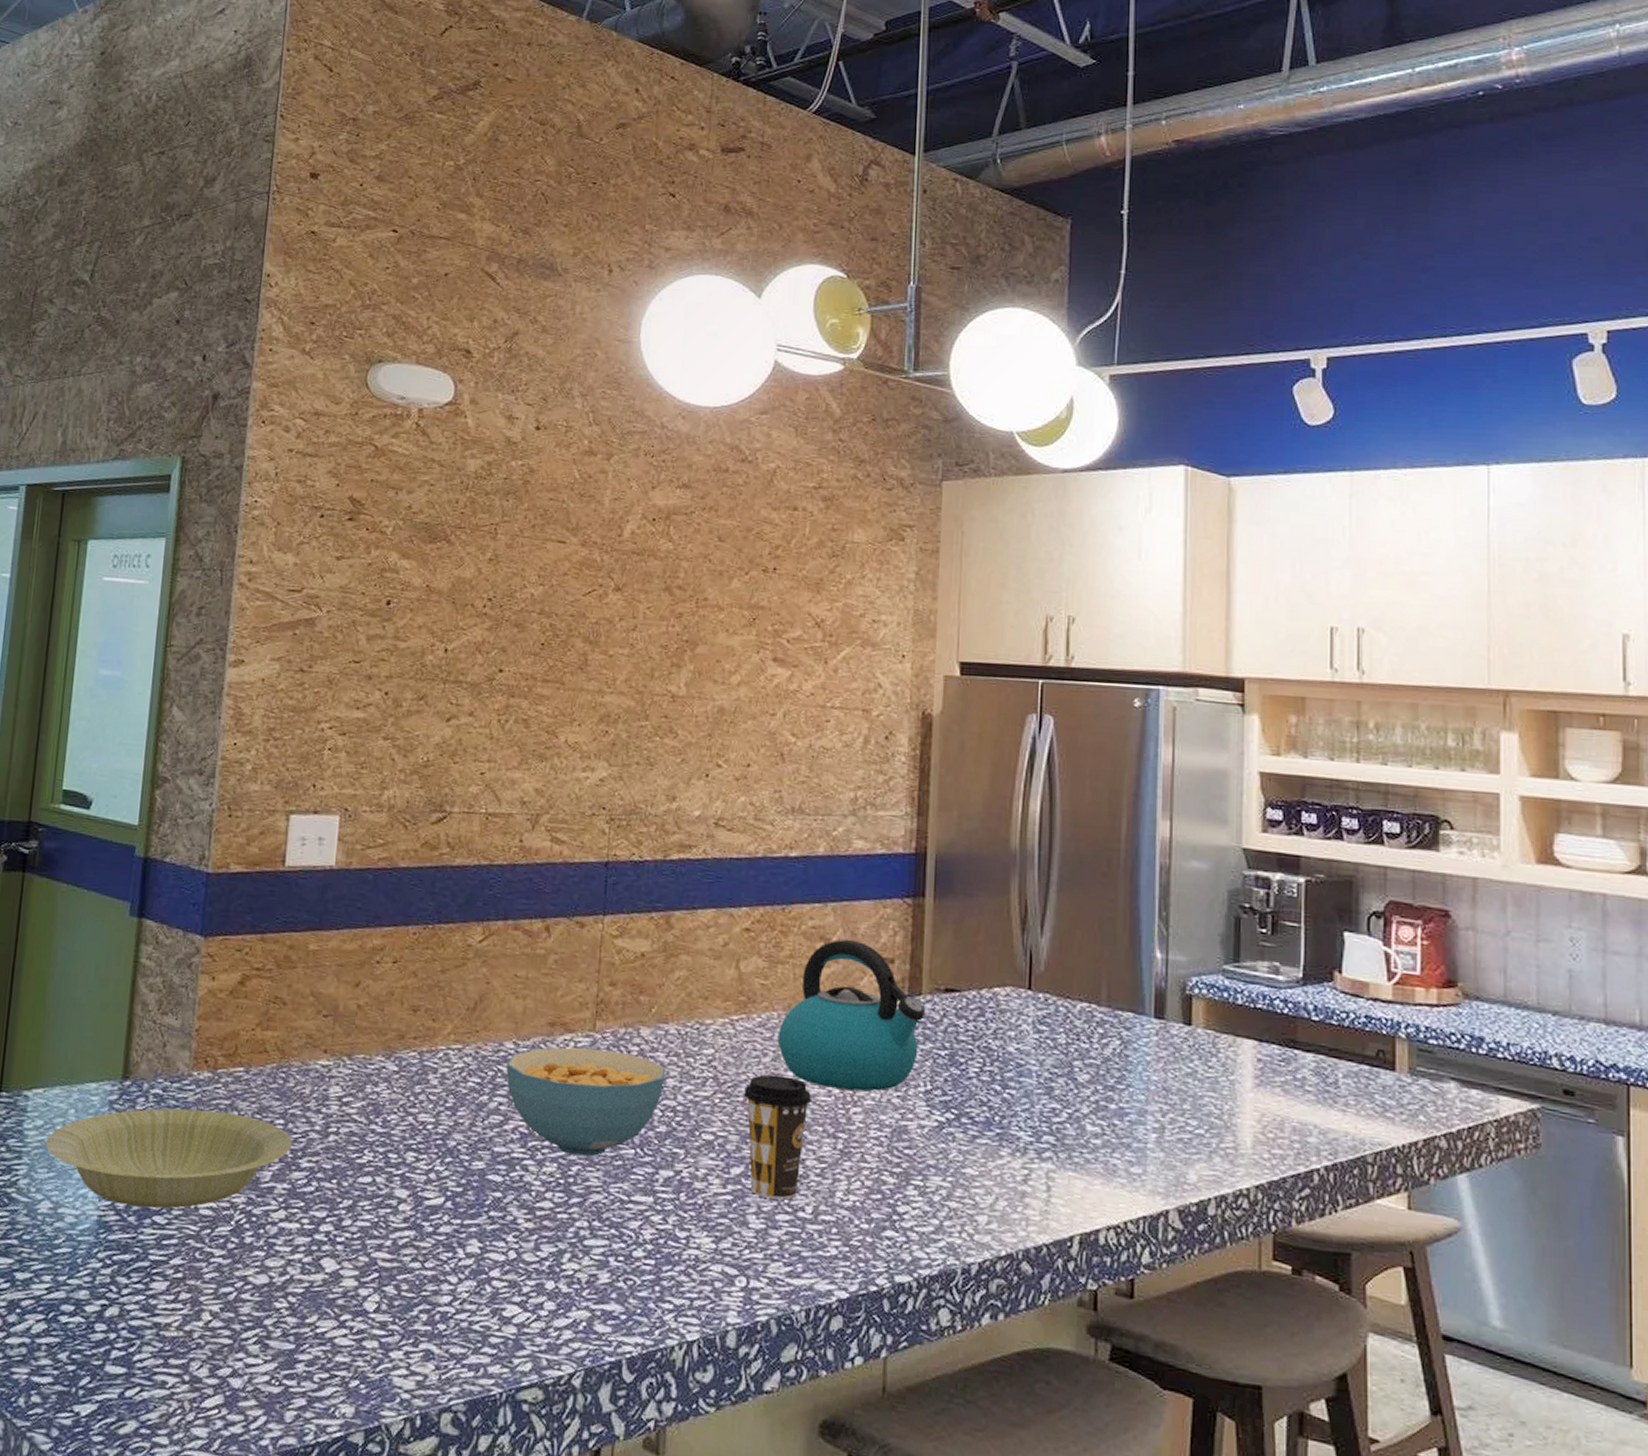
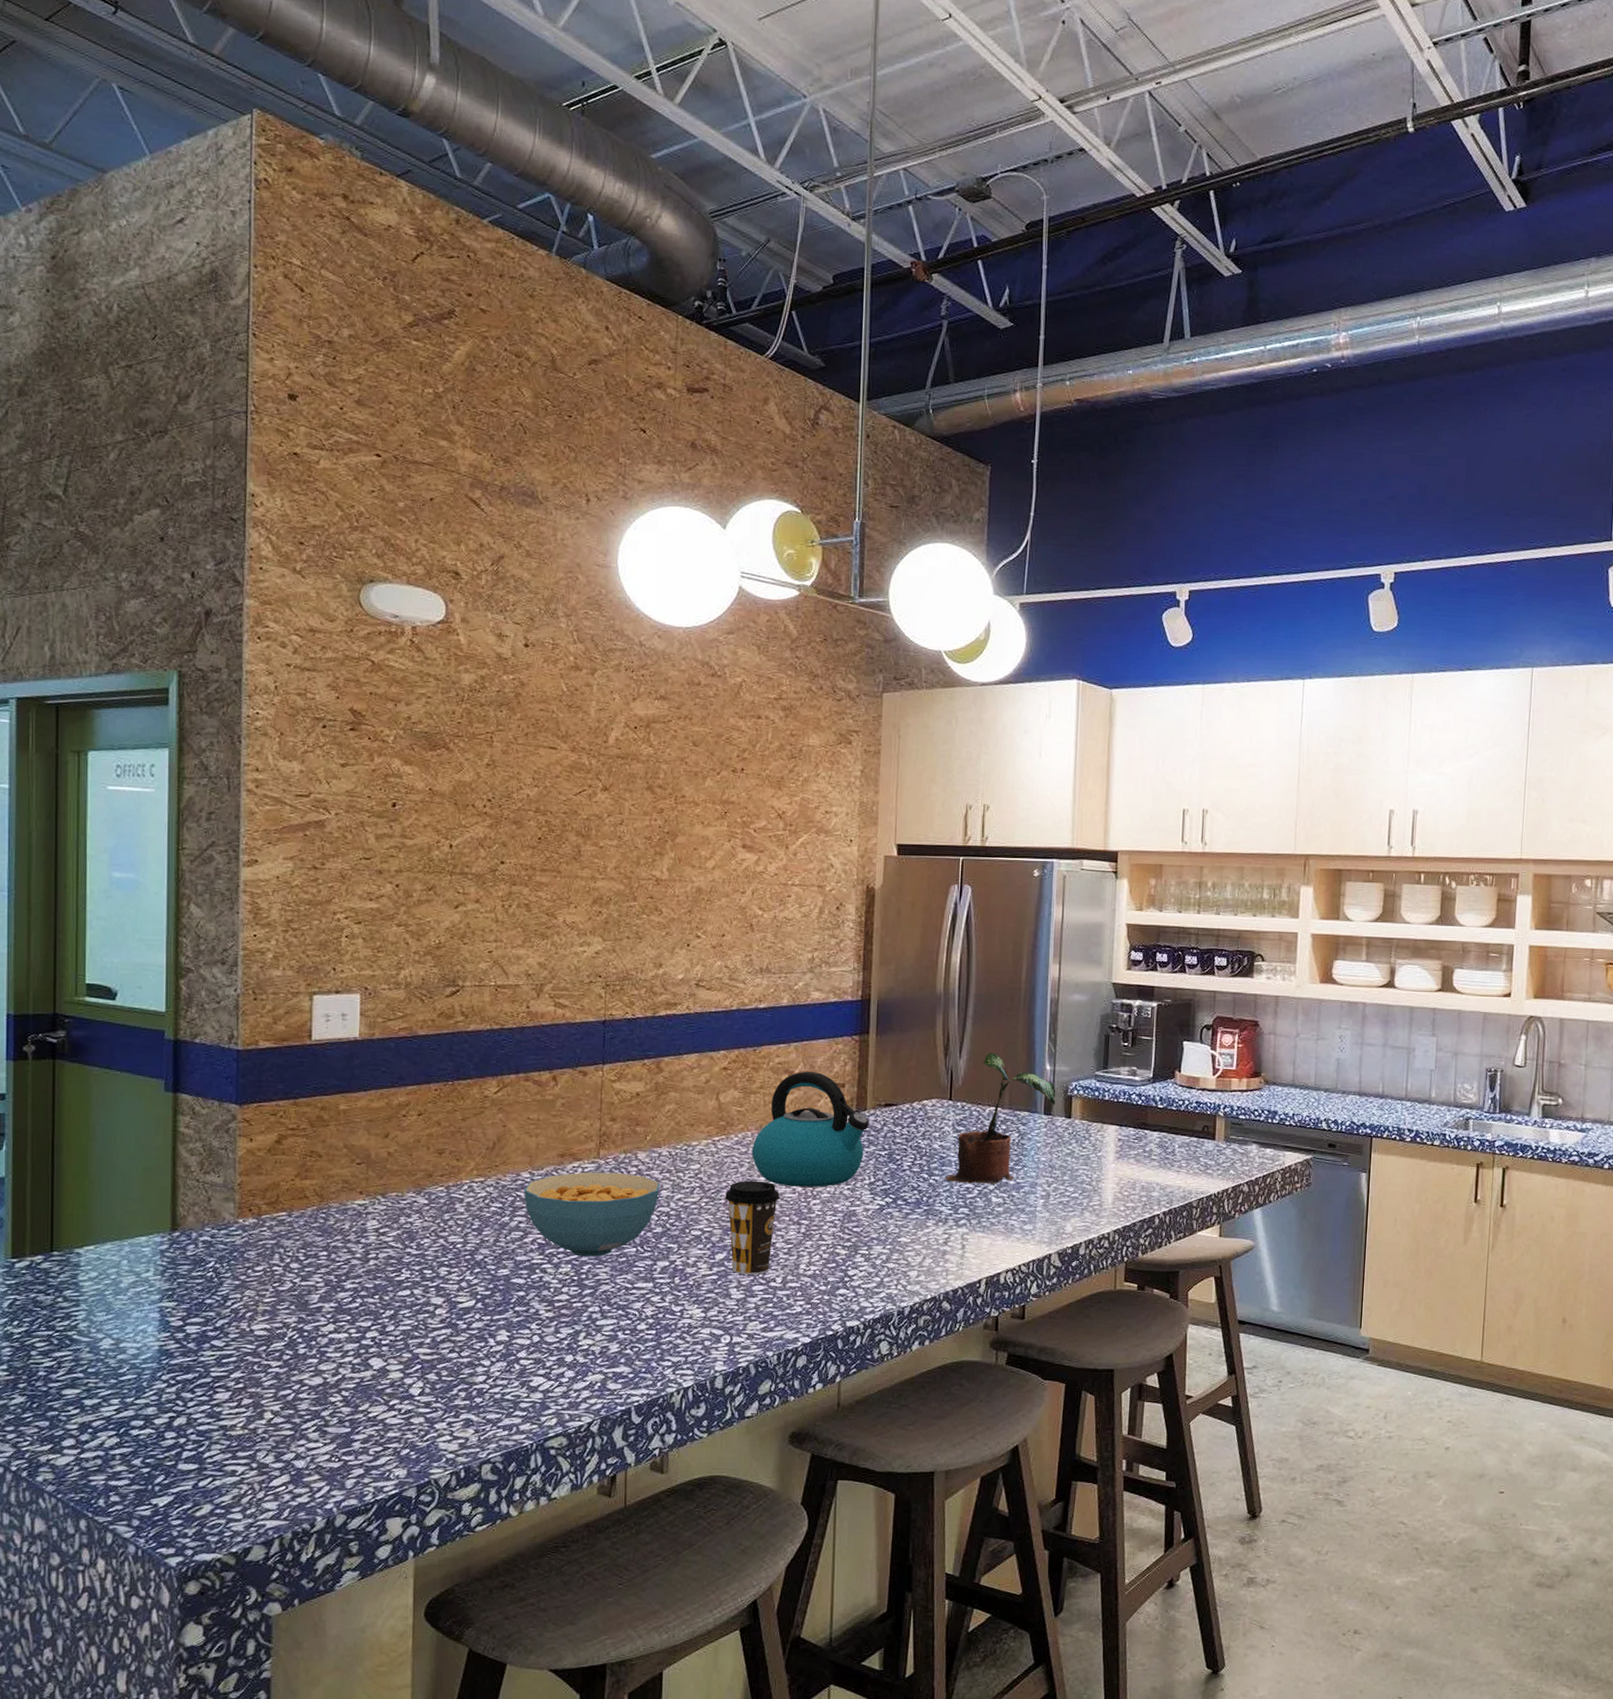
bowl: present [45,1108,293,1209] -> none [102,1250,336,1335]
potted plant: none [1022,930,1170,1108] -> present [944,1052,1056,1185]

